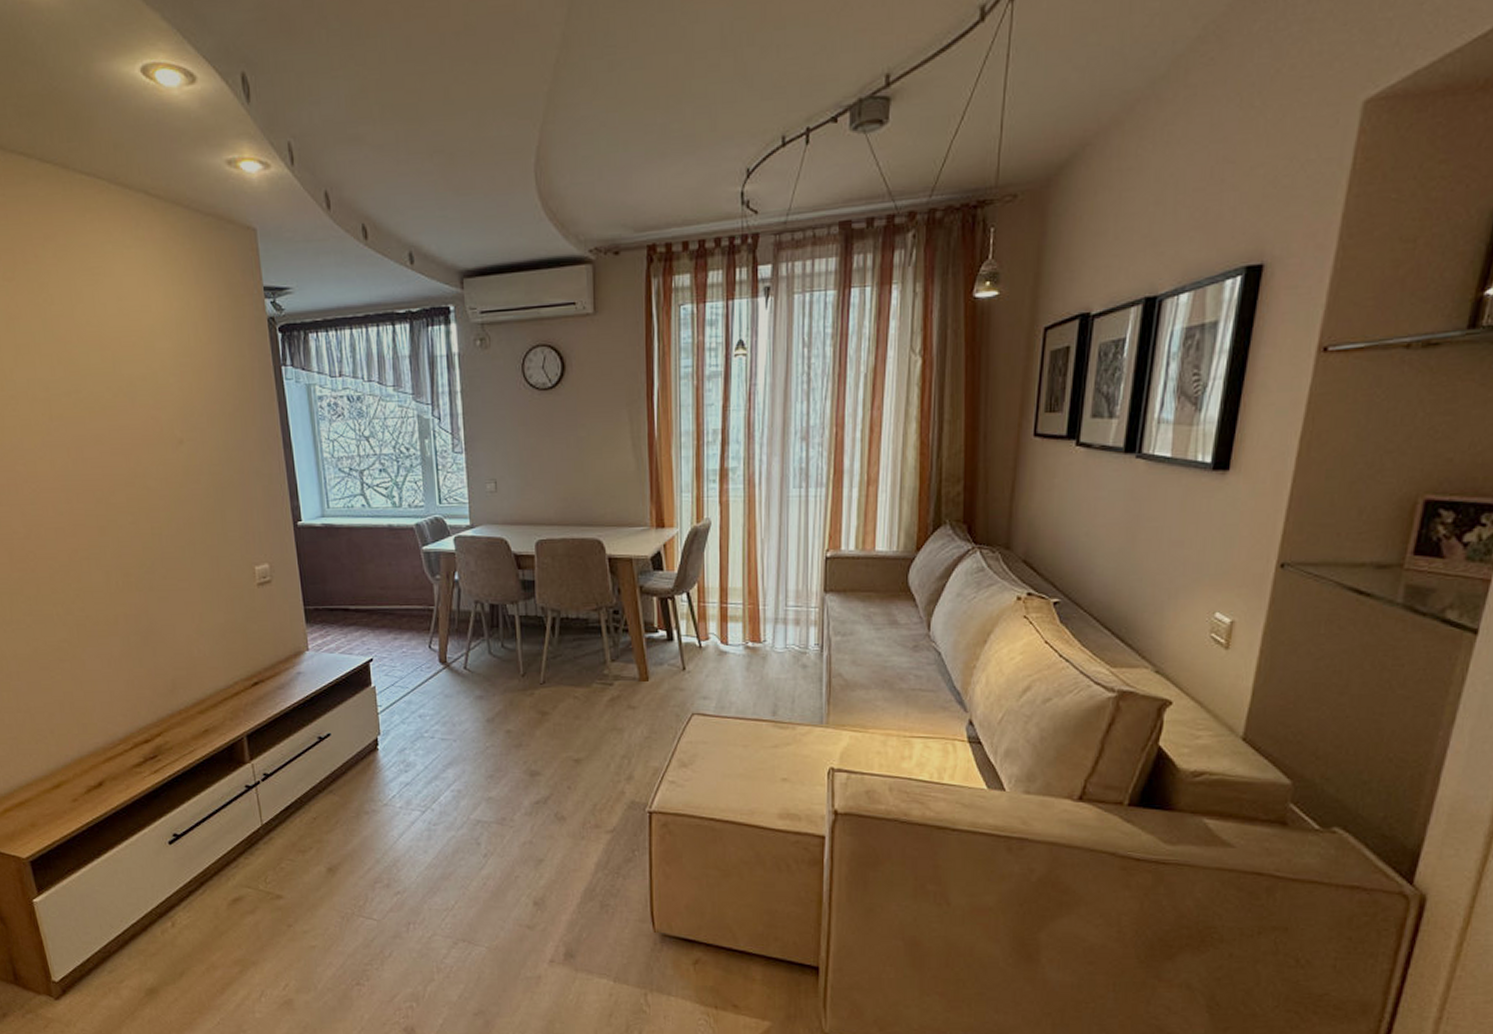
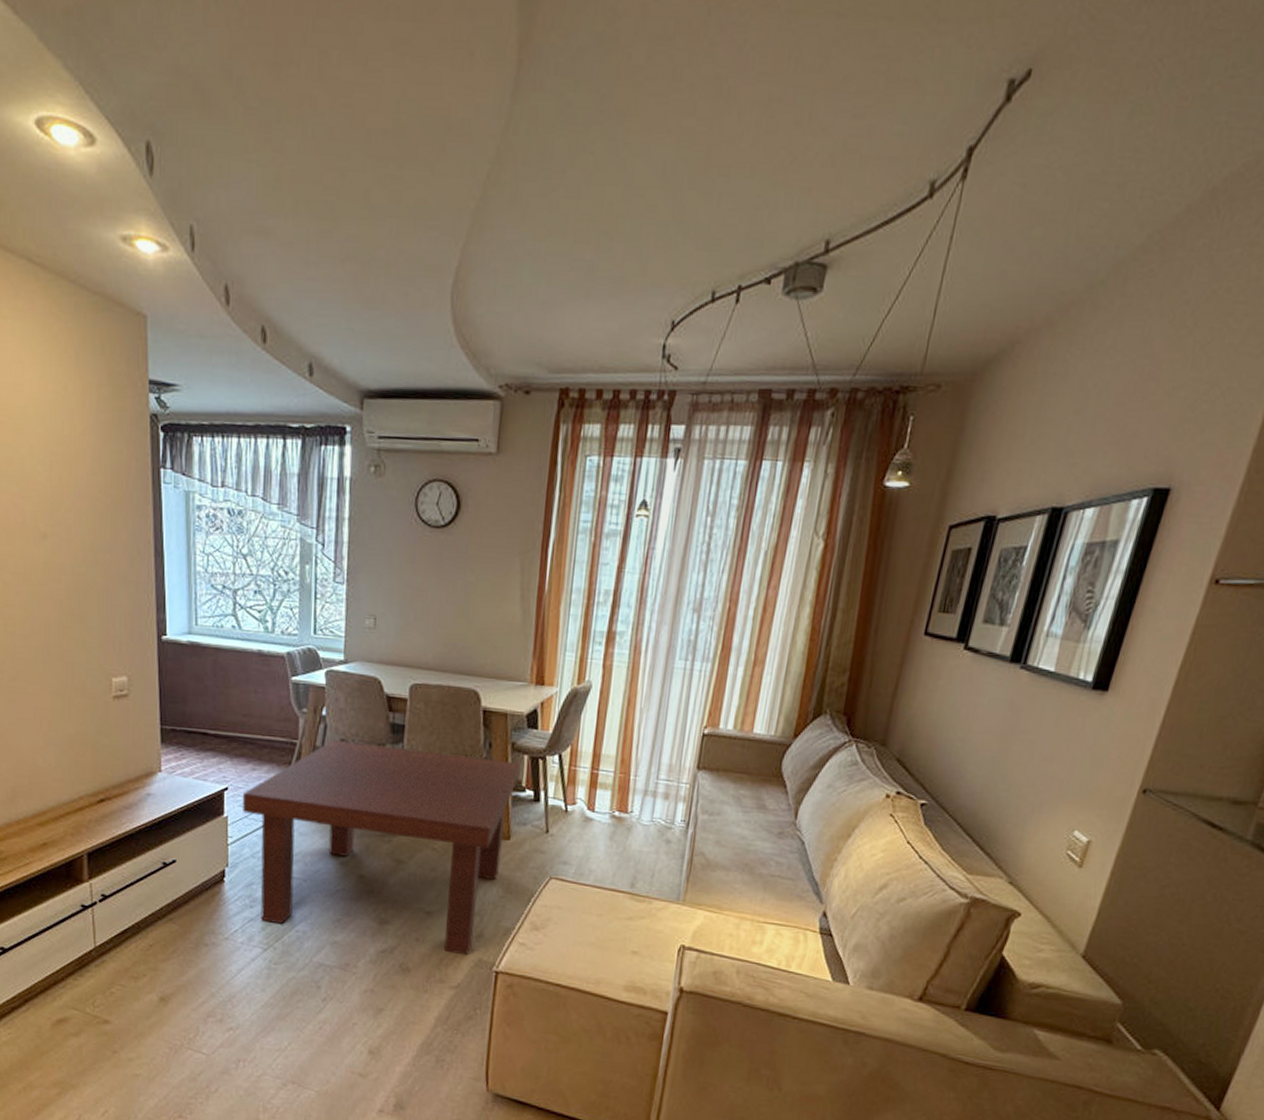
coffee table: none [387,602,650,799] -> present [242,740,520,956]

